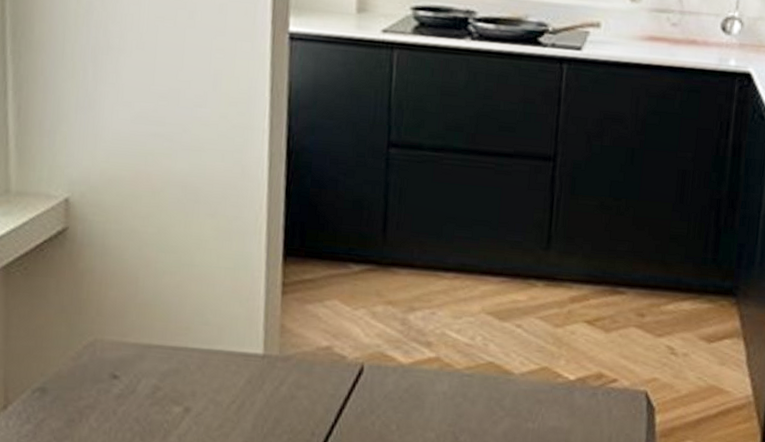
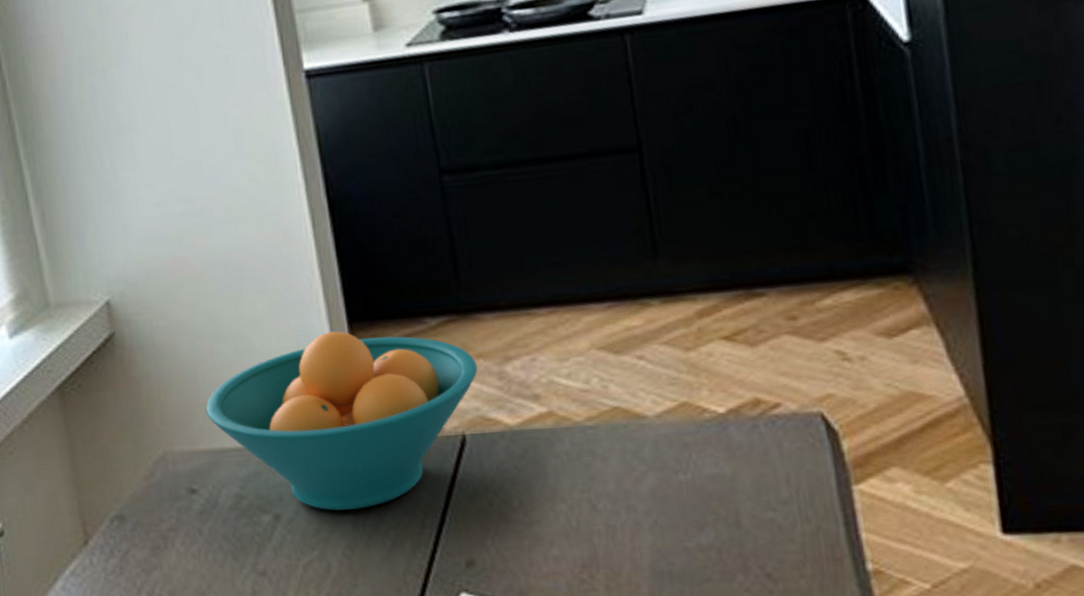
fruit bowl: none [140,261,386,413] -> present [205,331,478,511]

